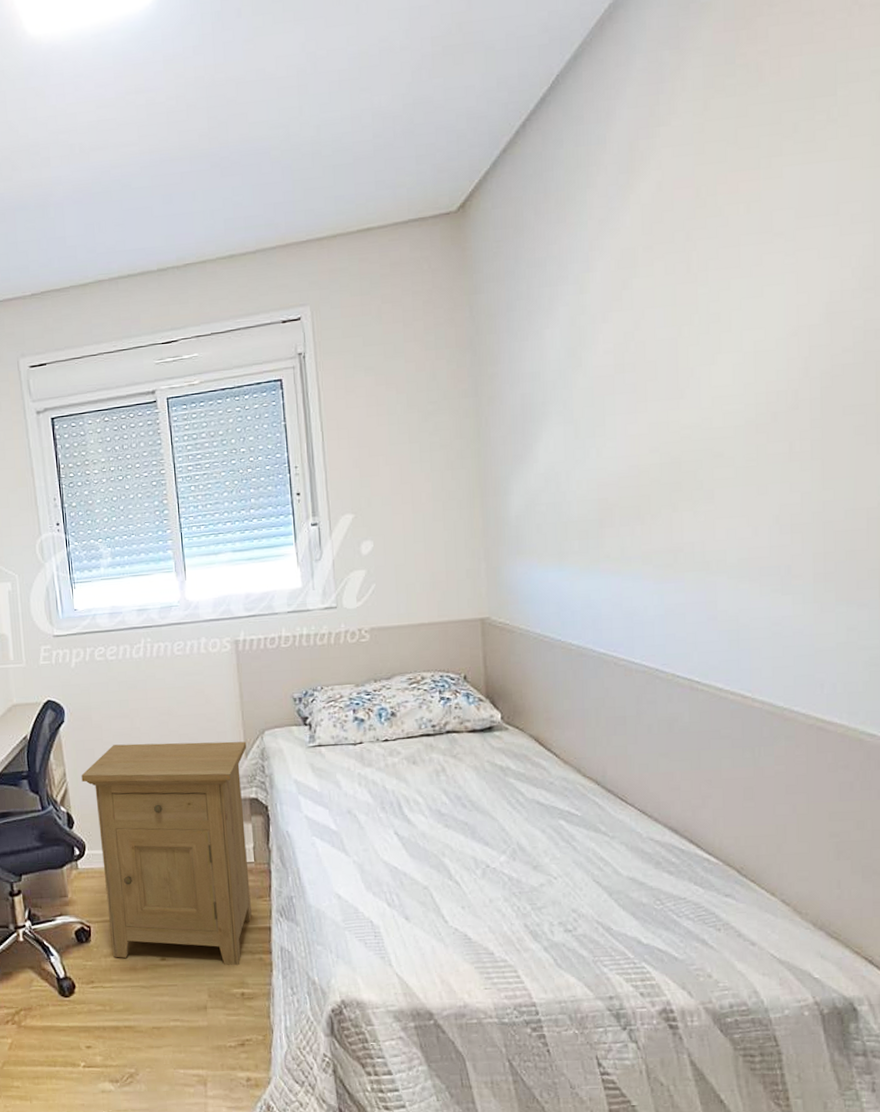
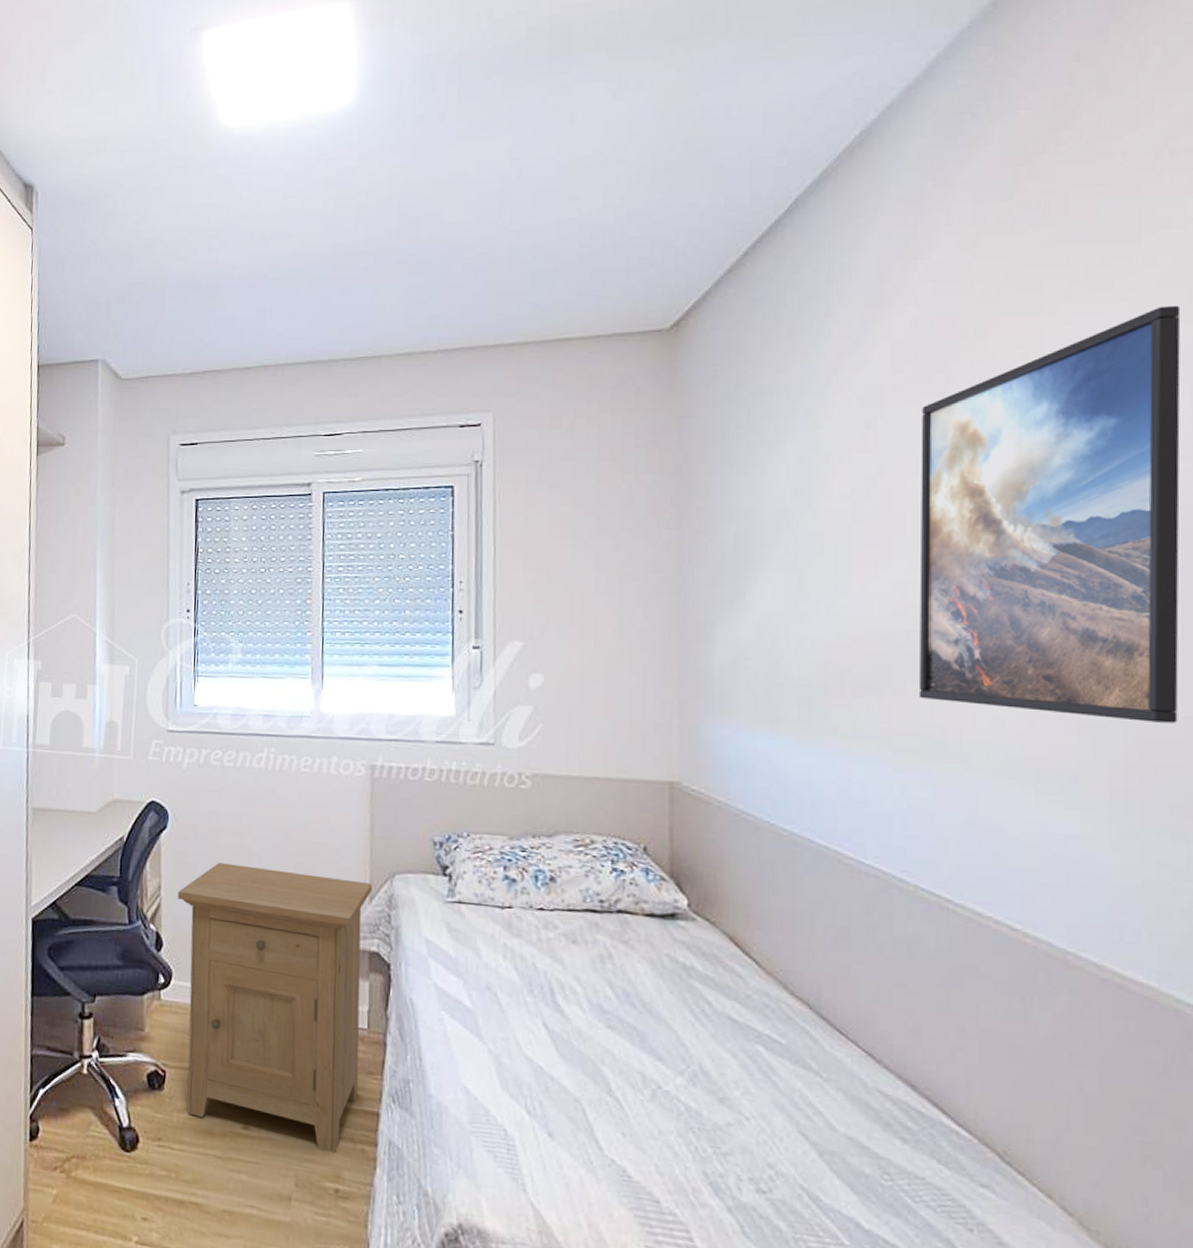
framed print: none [667,153,867,520] -> present [918,306,1181,724]

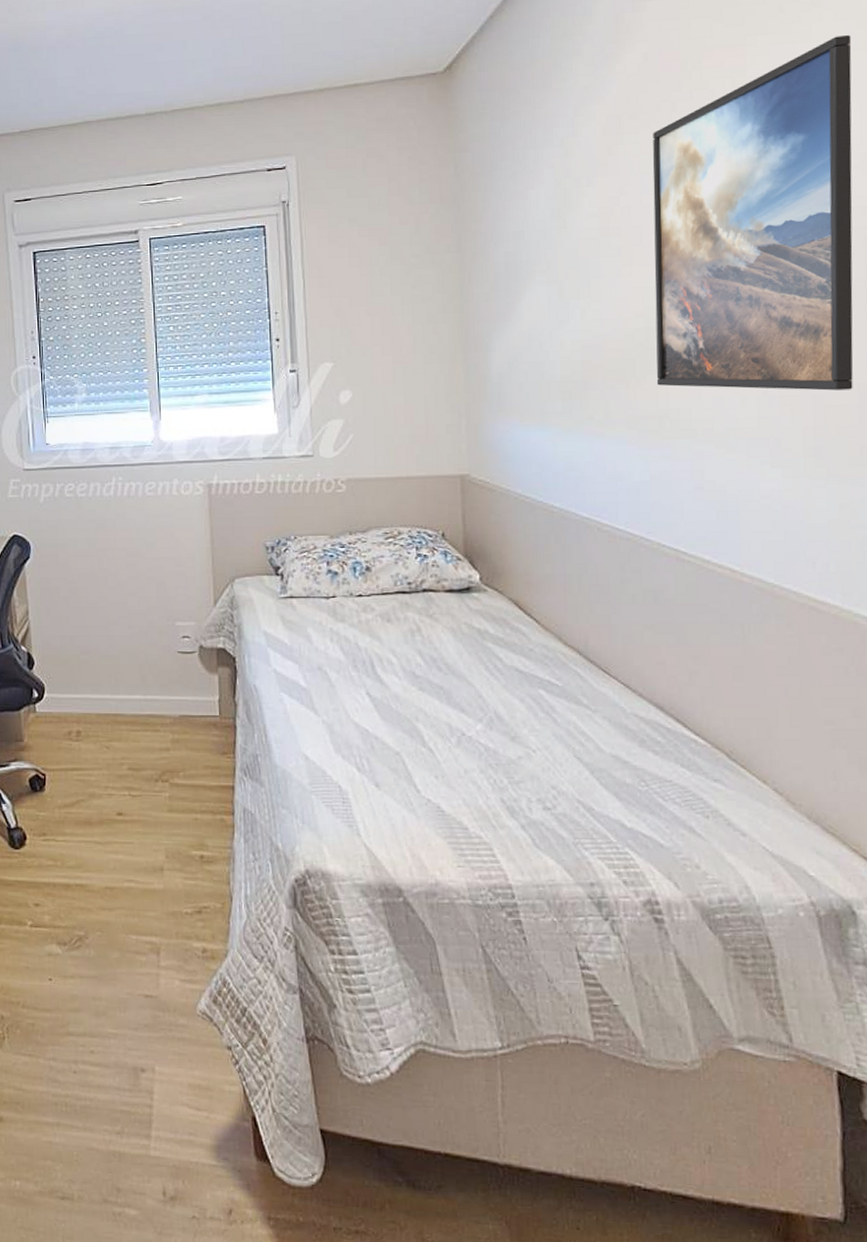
nightstand: present [177,863,373,1154] -> none [44,584,216,826]

